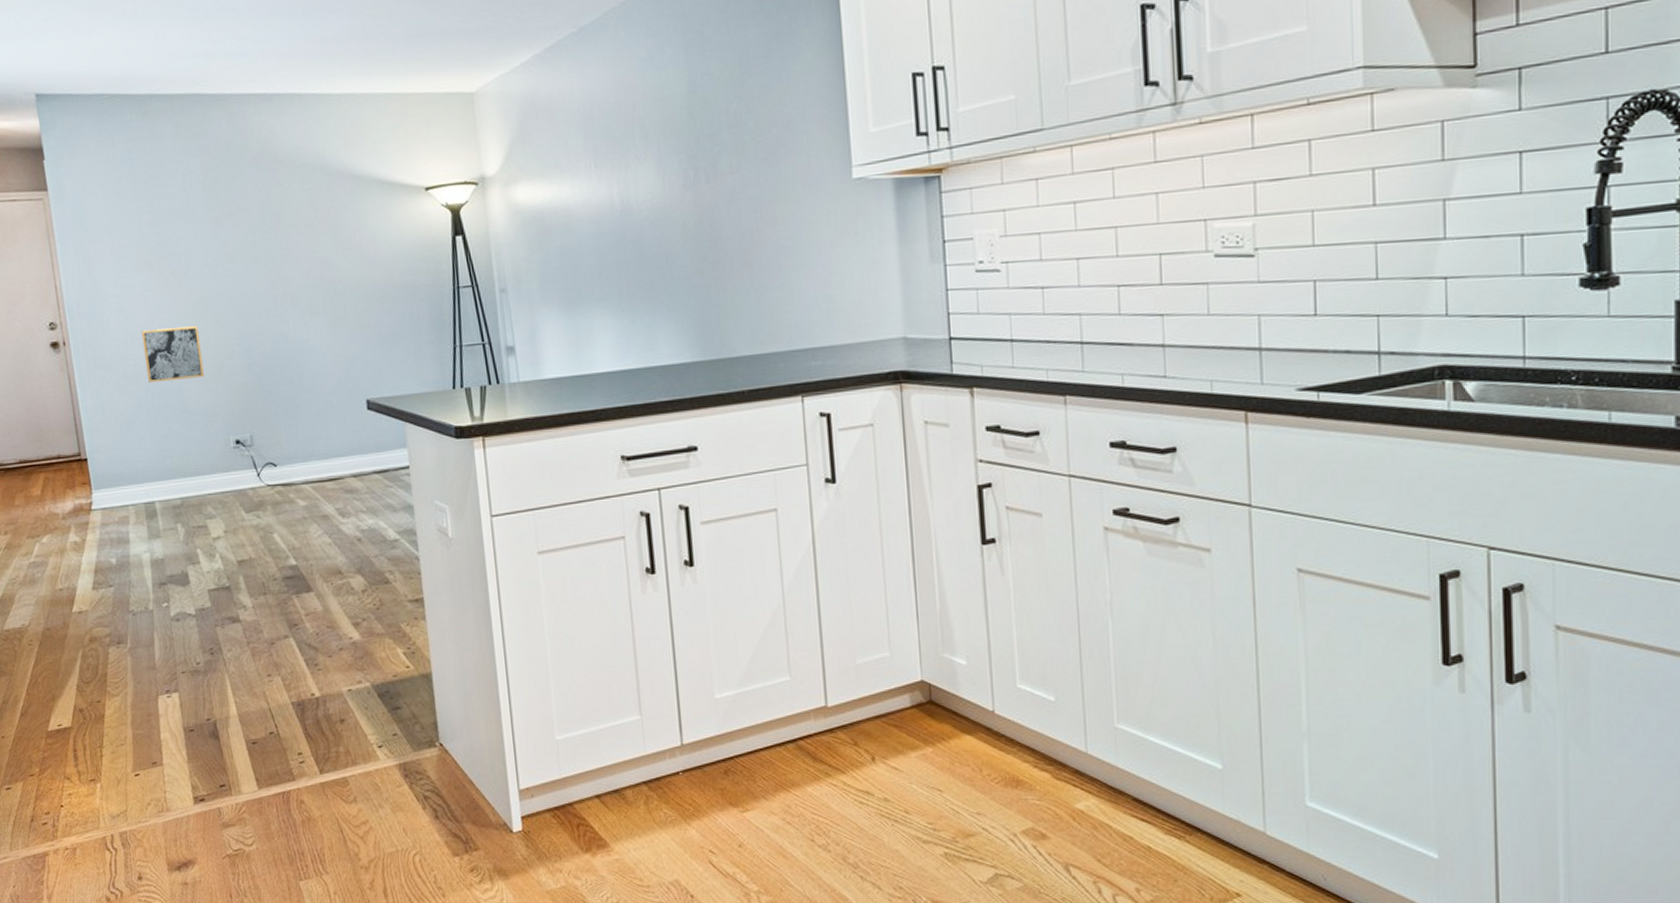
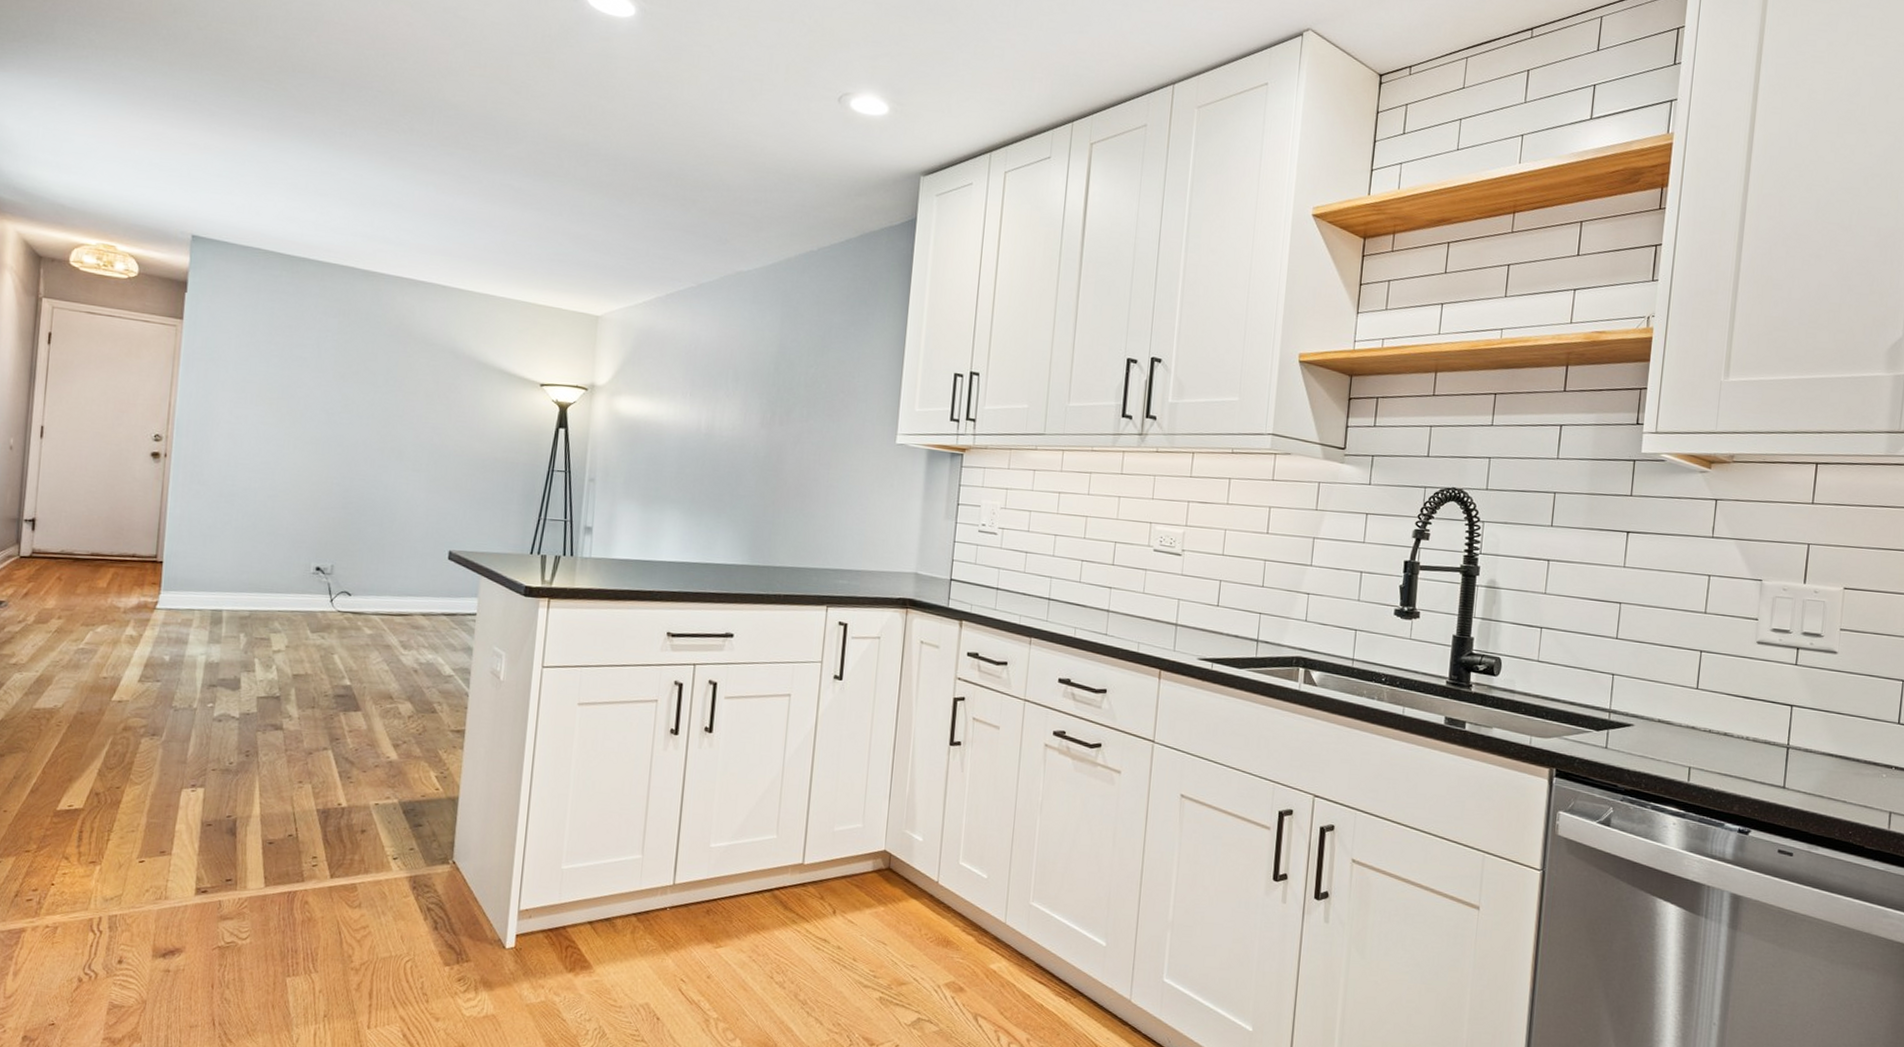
wall art: present [141,325,204,383] -> none [242,457,303,508]

